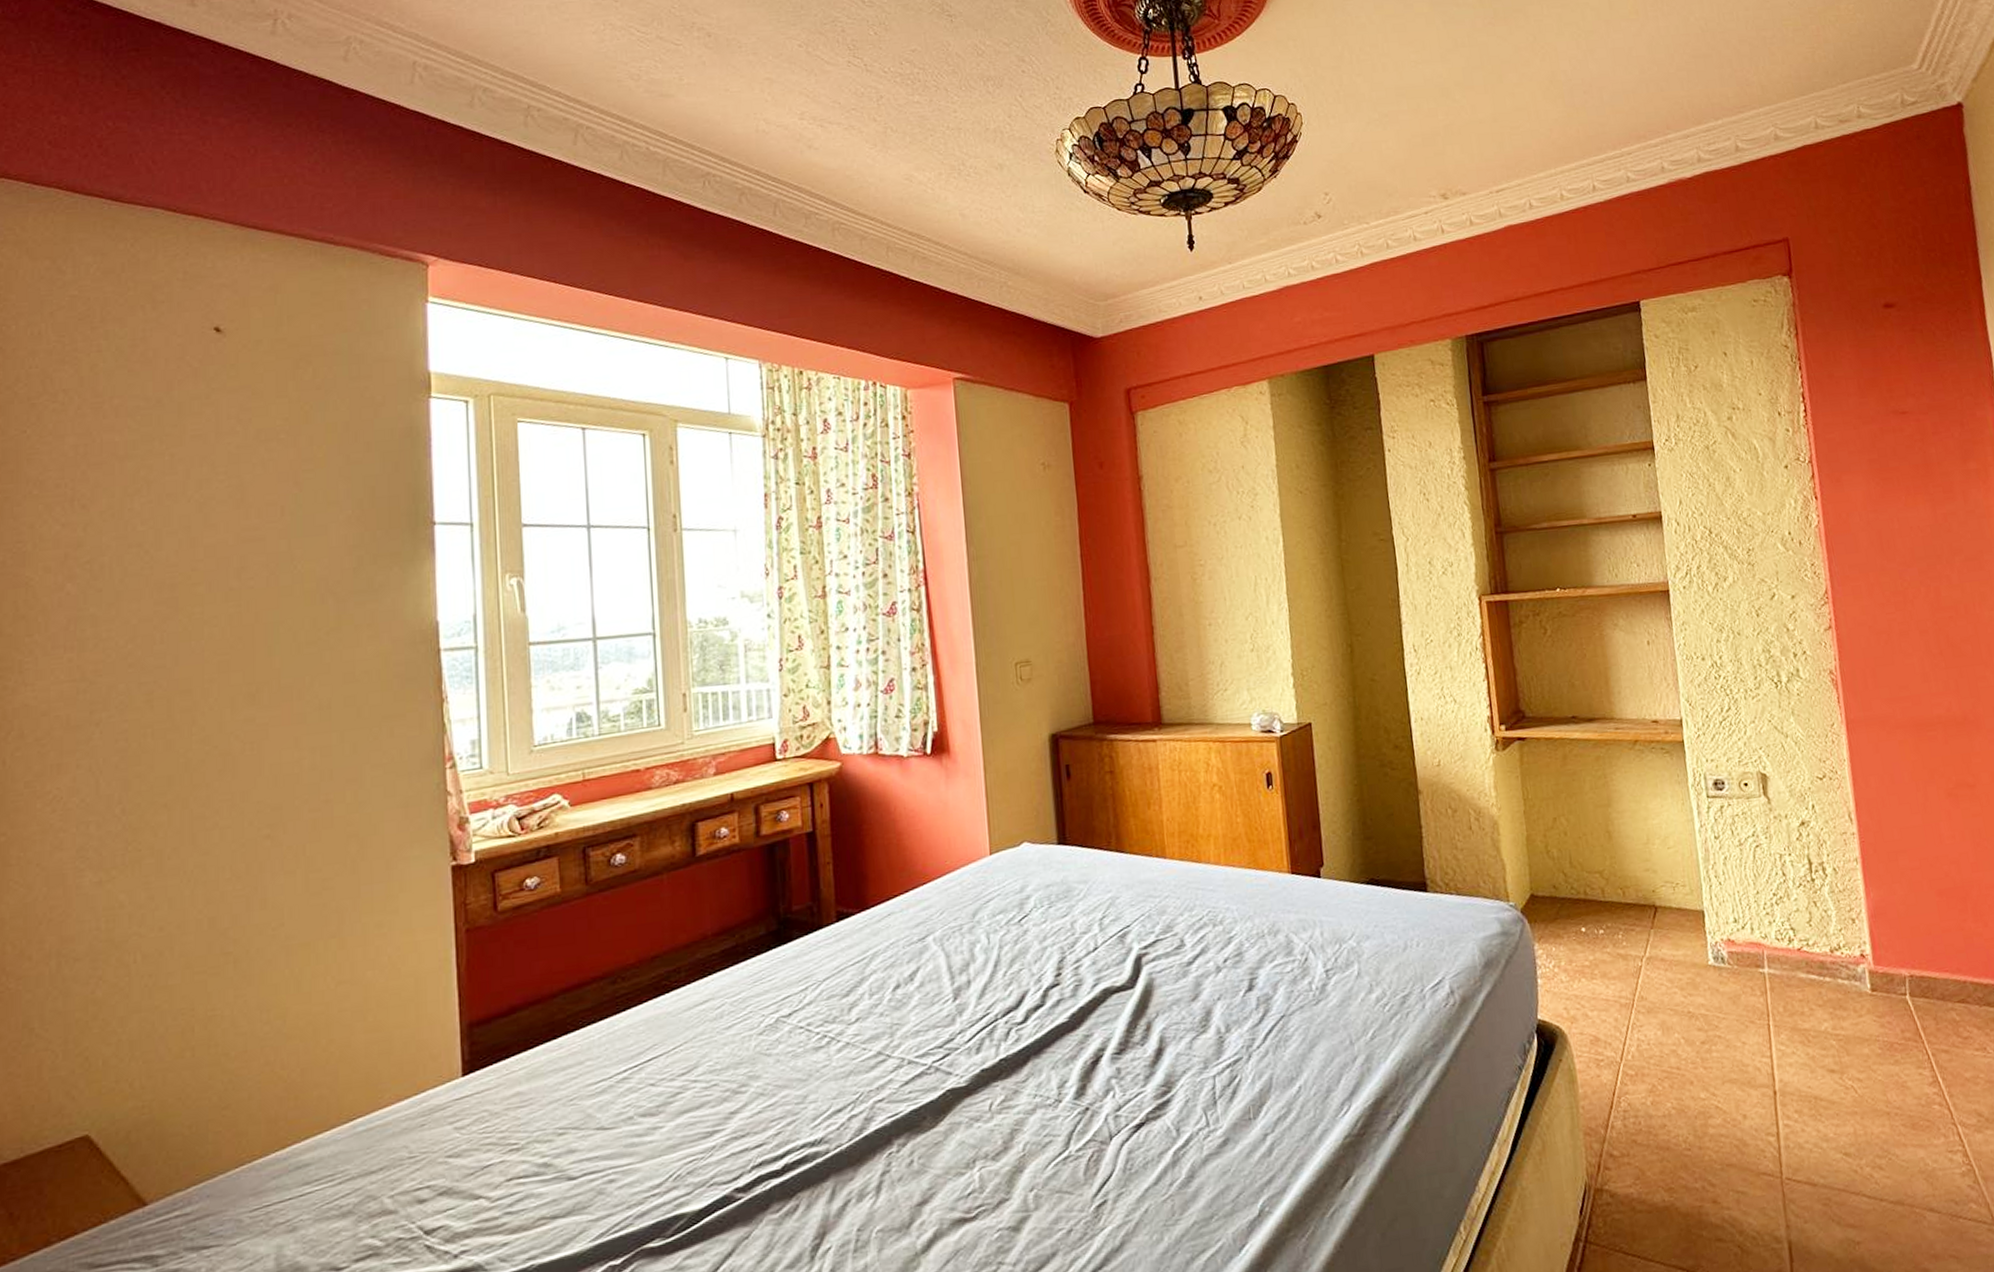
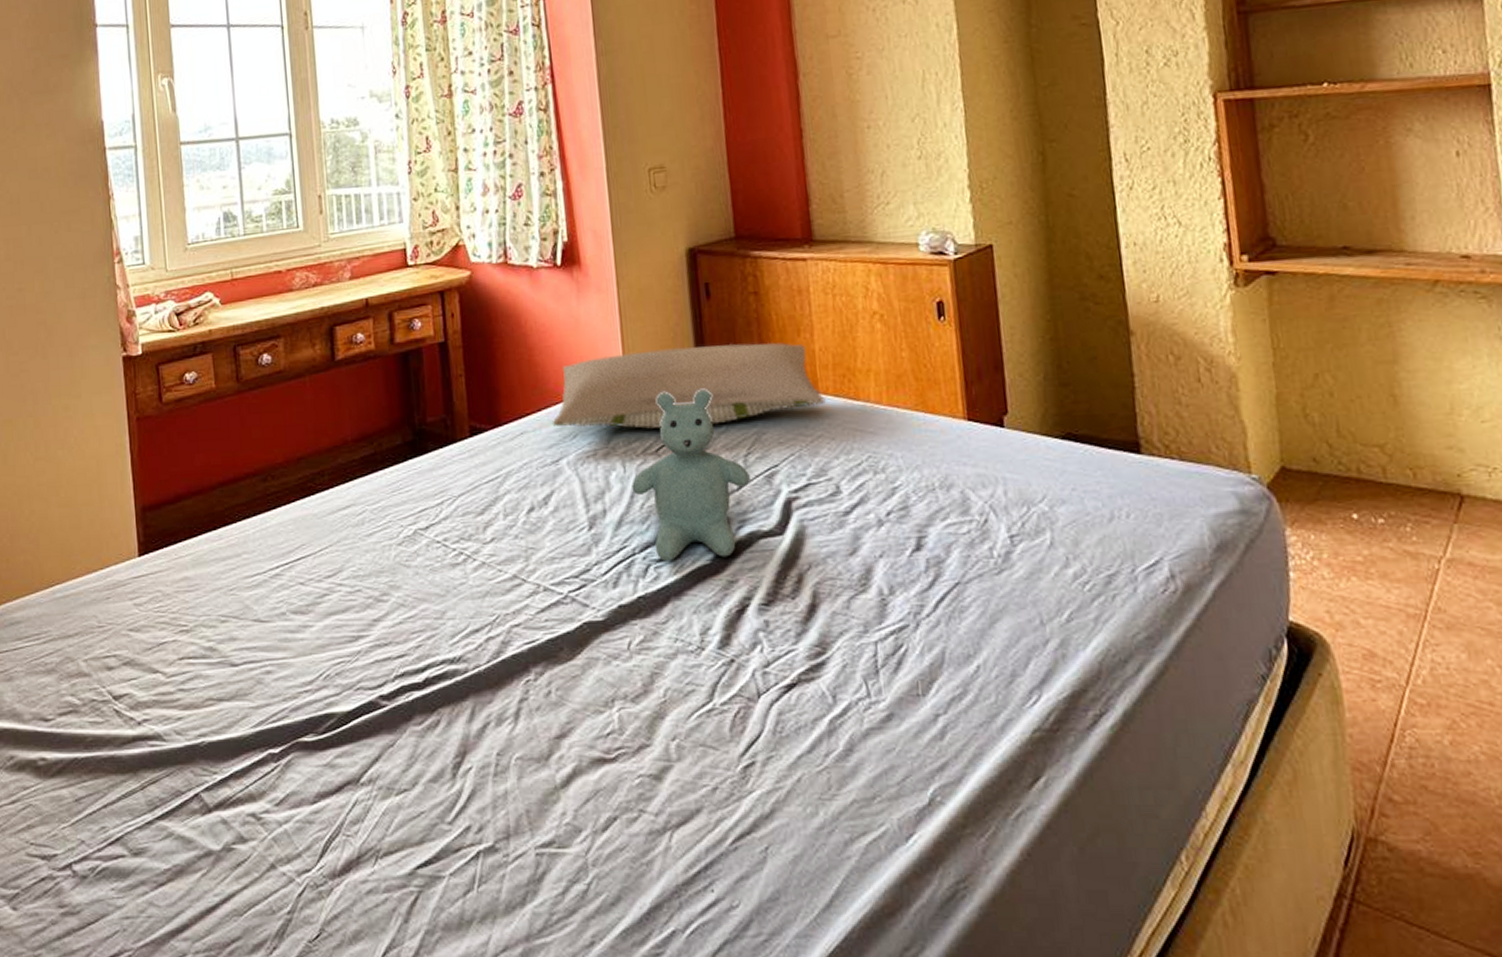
pillow: none [919,815,1172,906] -> present [552,342,826,429]
stuffed bear: none [995,862,1105,1024] -> present [631,390,750,561]

